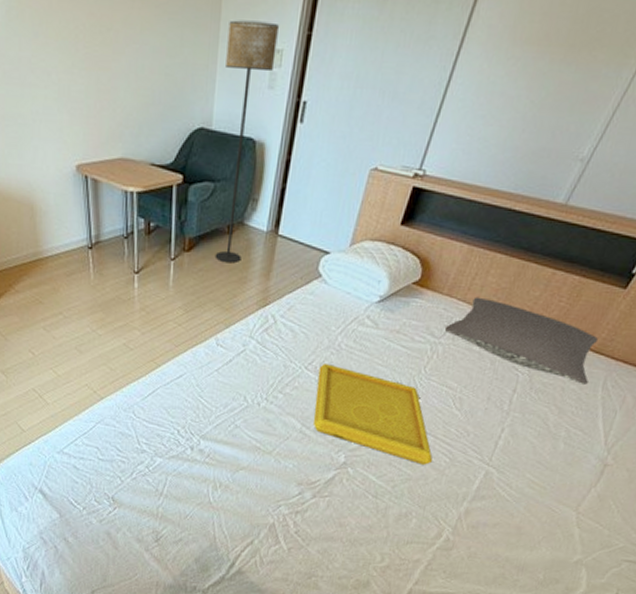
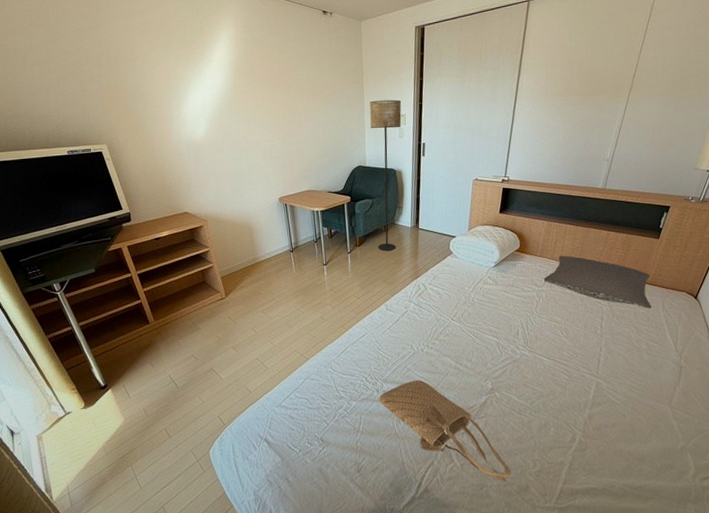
tote bag: none [192,440,351,575] -> present [378,380,511,482]
serving tray: present [314,364,433,465] -> none [461,315,556,383]

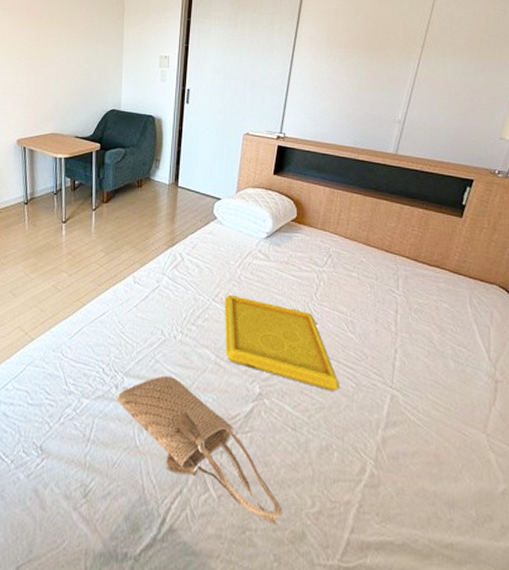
floor lamp: present [370,99,402,251] -> none [128,39,165,211]
serving tray: none [461,315,556,383] -> present [225,295,341,391]
pillow: present [543,255,652,309] -> none [325,229,457,304]

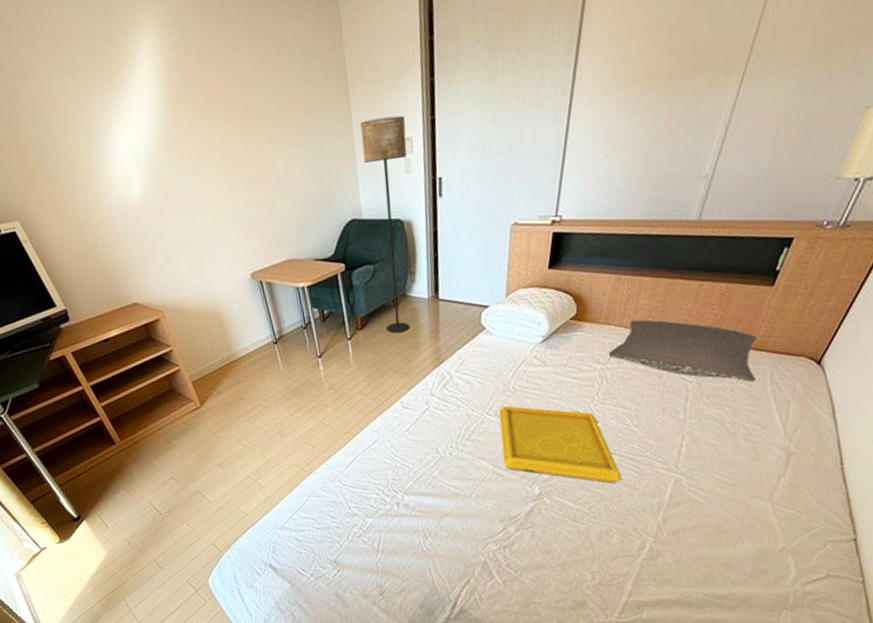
tote bag: present [117,375,282,525] -> none [399,489,564,598]
floor lamp: none [128,39,165,211] -> present [360,115,410,334]
pillow: none [325,229,457,304] -> present [608,319,756,383]

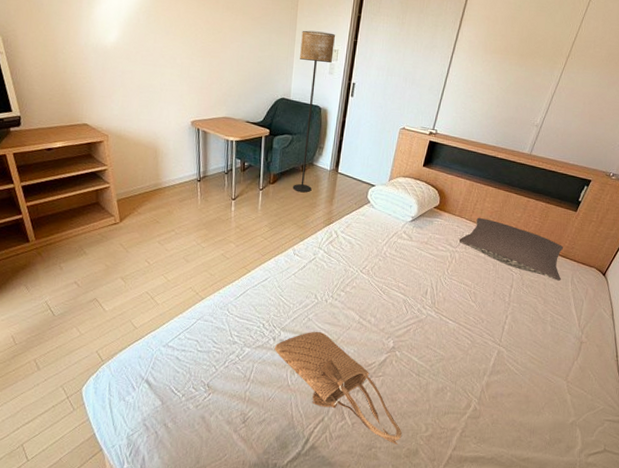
tote bag: none [399,489,564,598] -> present [274,331,402,445]
serving tray: present [499,406,623,484] -> none [368,268,459,347]

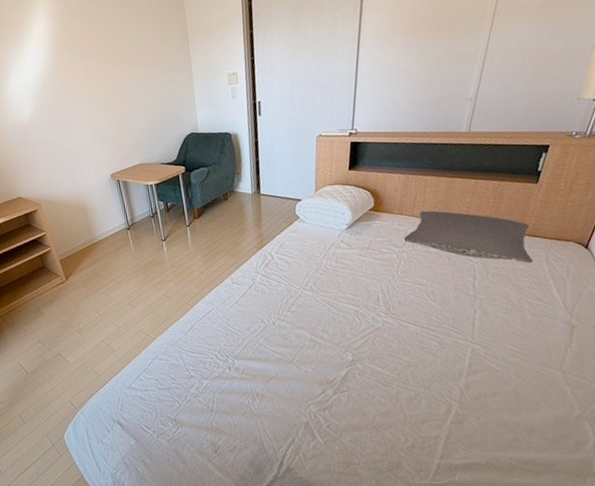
tote bag: present [274,331,402,445] -> none [231,355,380,459]
floor lamp: present [292,30,335,193] -> none [197,57,237,222]

